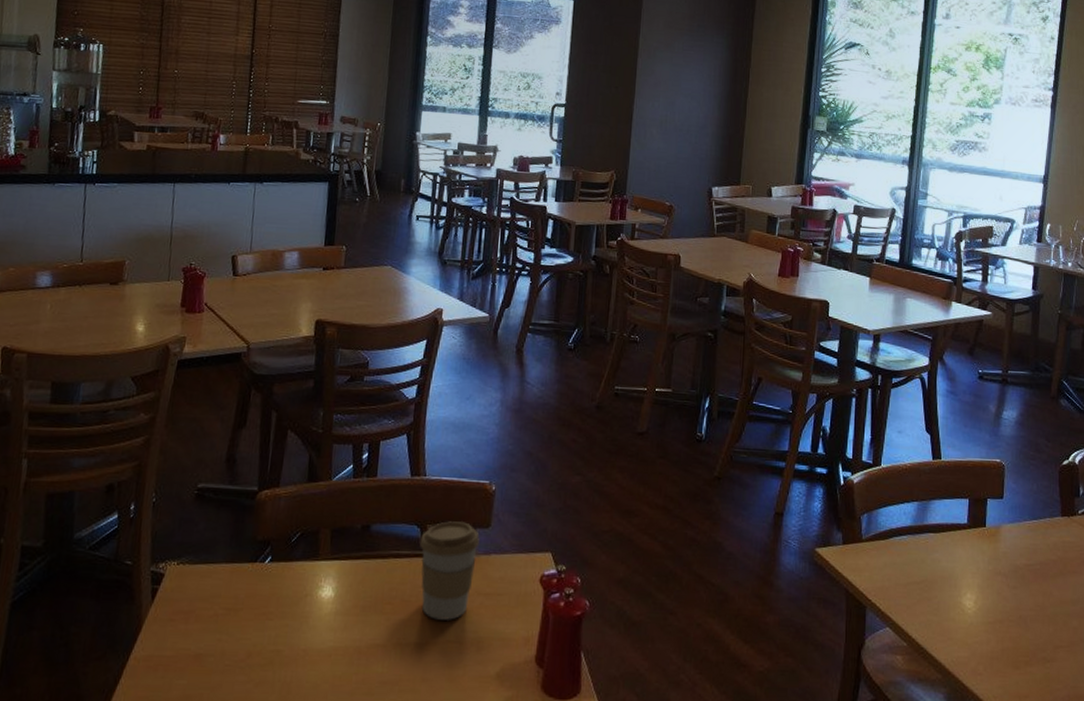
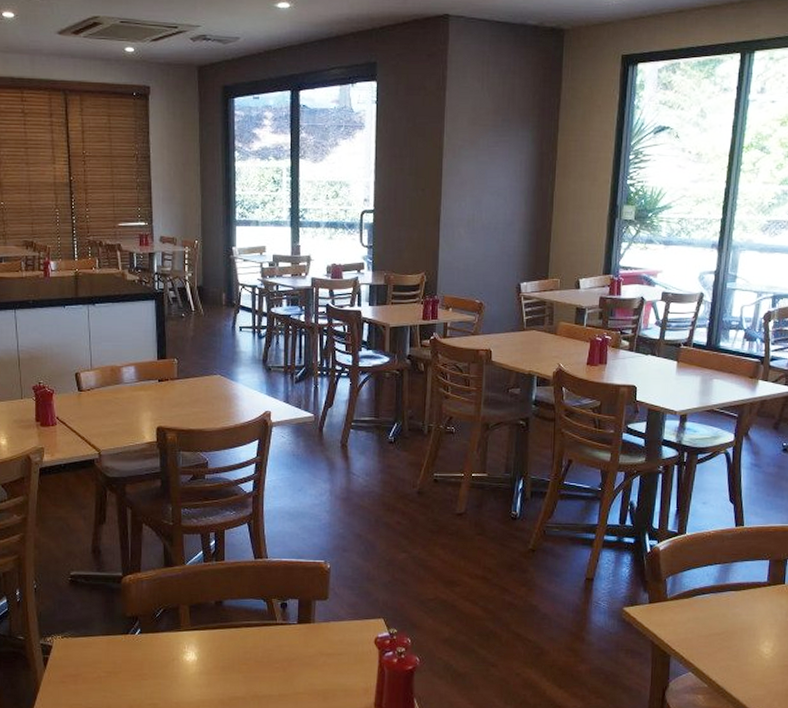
coffee cup: present [419,521,479,620] -> none [266,595,319,676]

